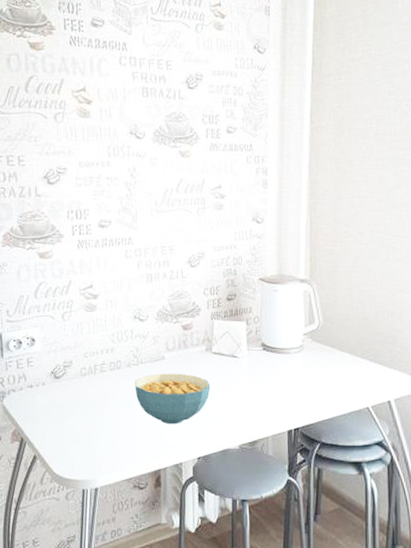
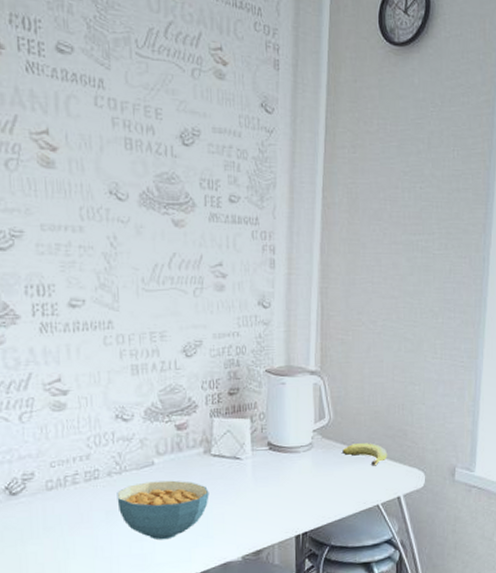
fruit: none [332,347,377,370] -> present [342,443,388,466]

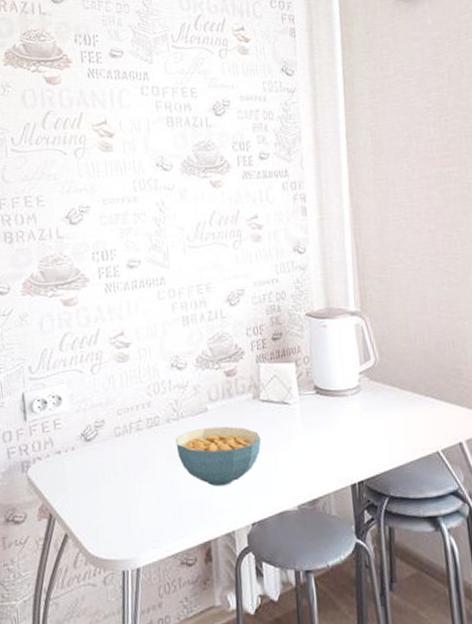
fruit: present [342,443,388,466] -> none [392,384,443,409]

